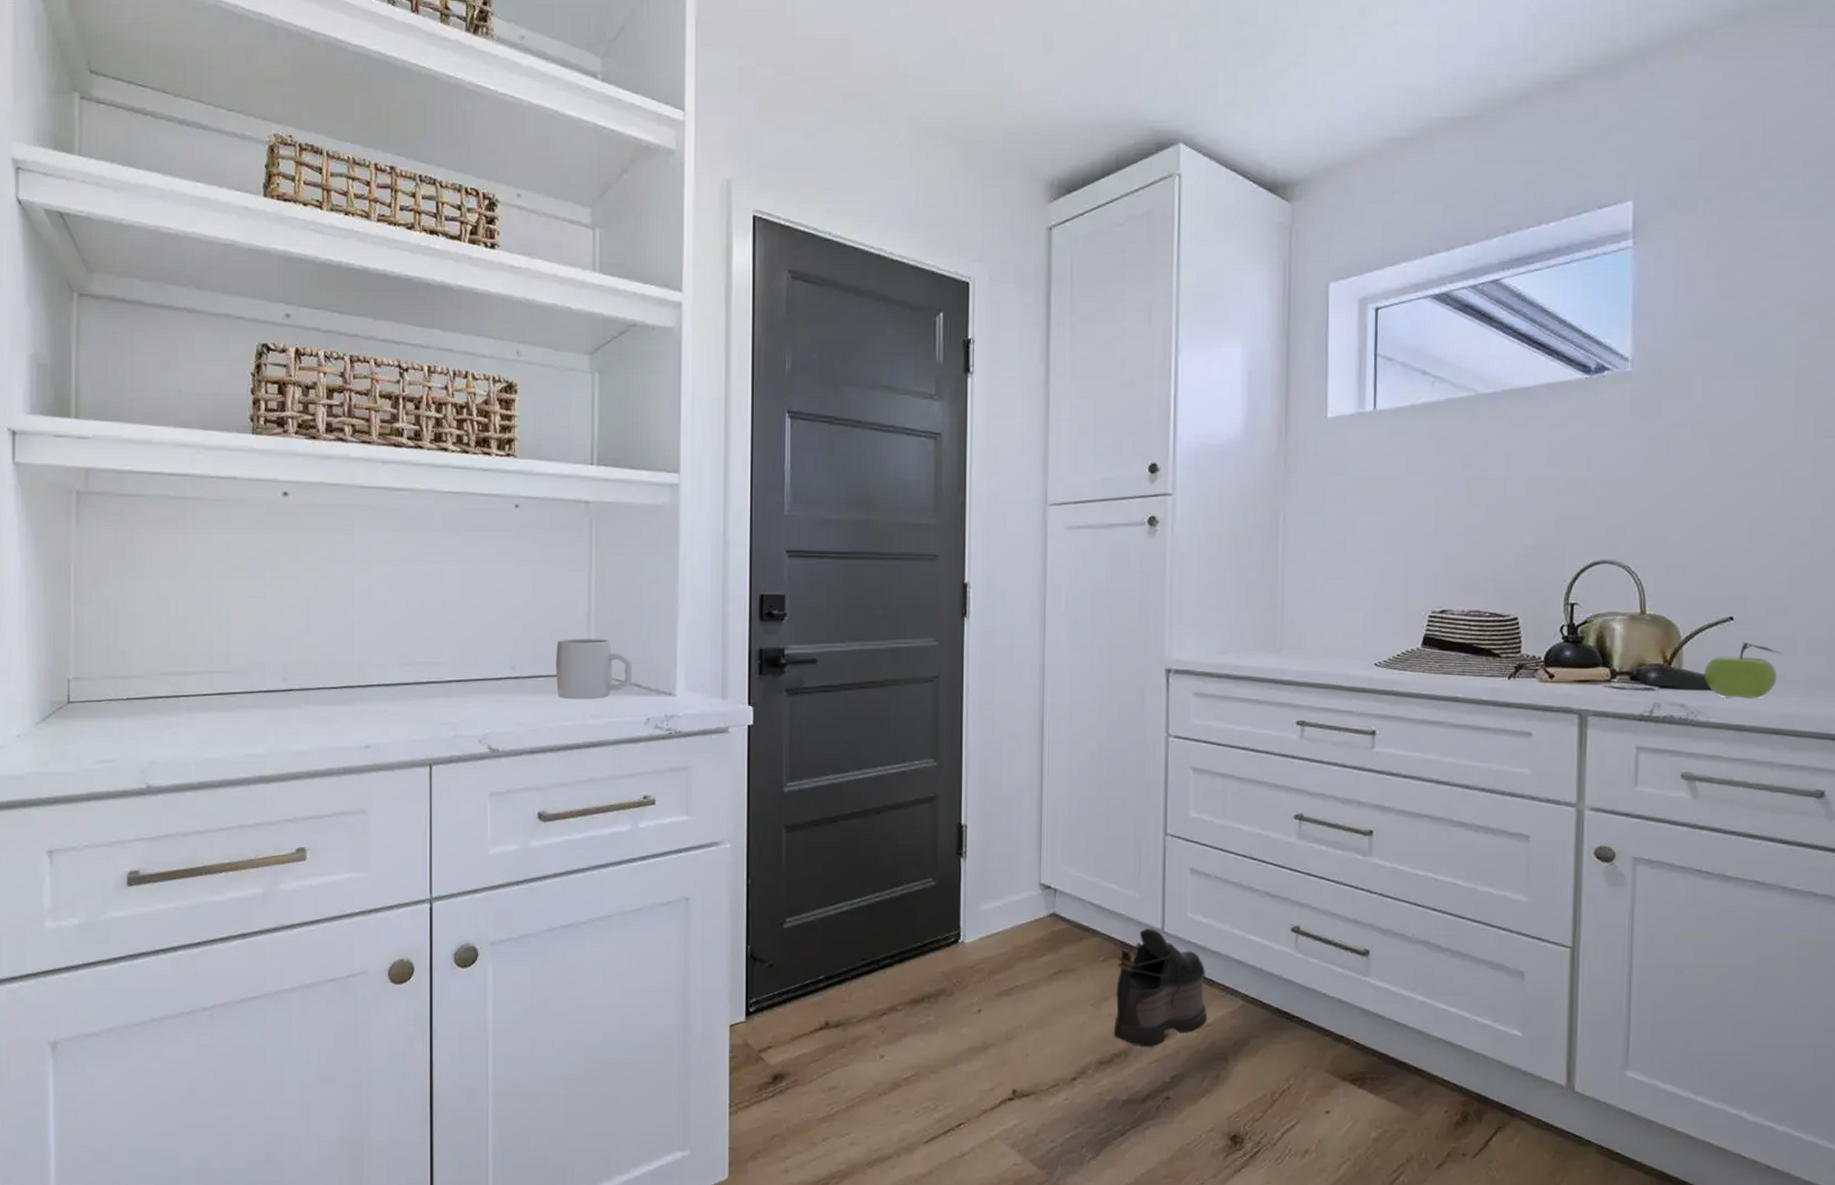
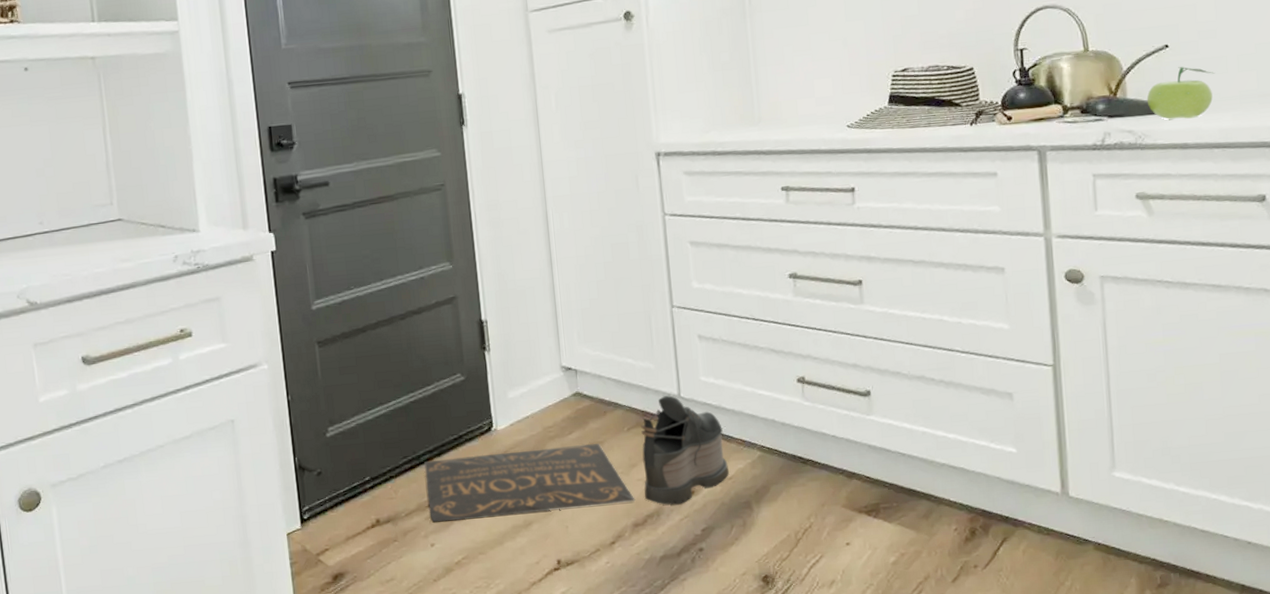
mug: present [556,639,633,700] -> none [80,186,157,247]
doormat: none [882,966,1104,1037] -> present [424,443,636,522]

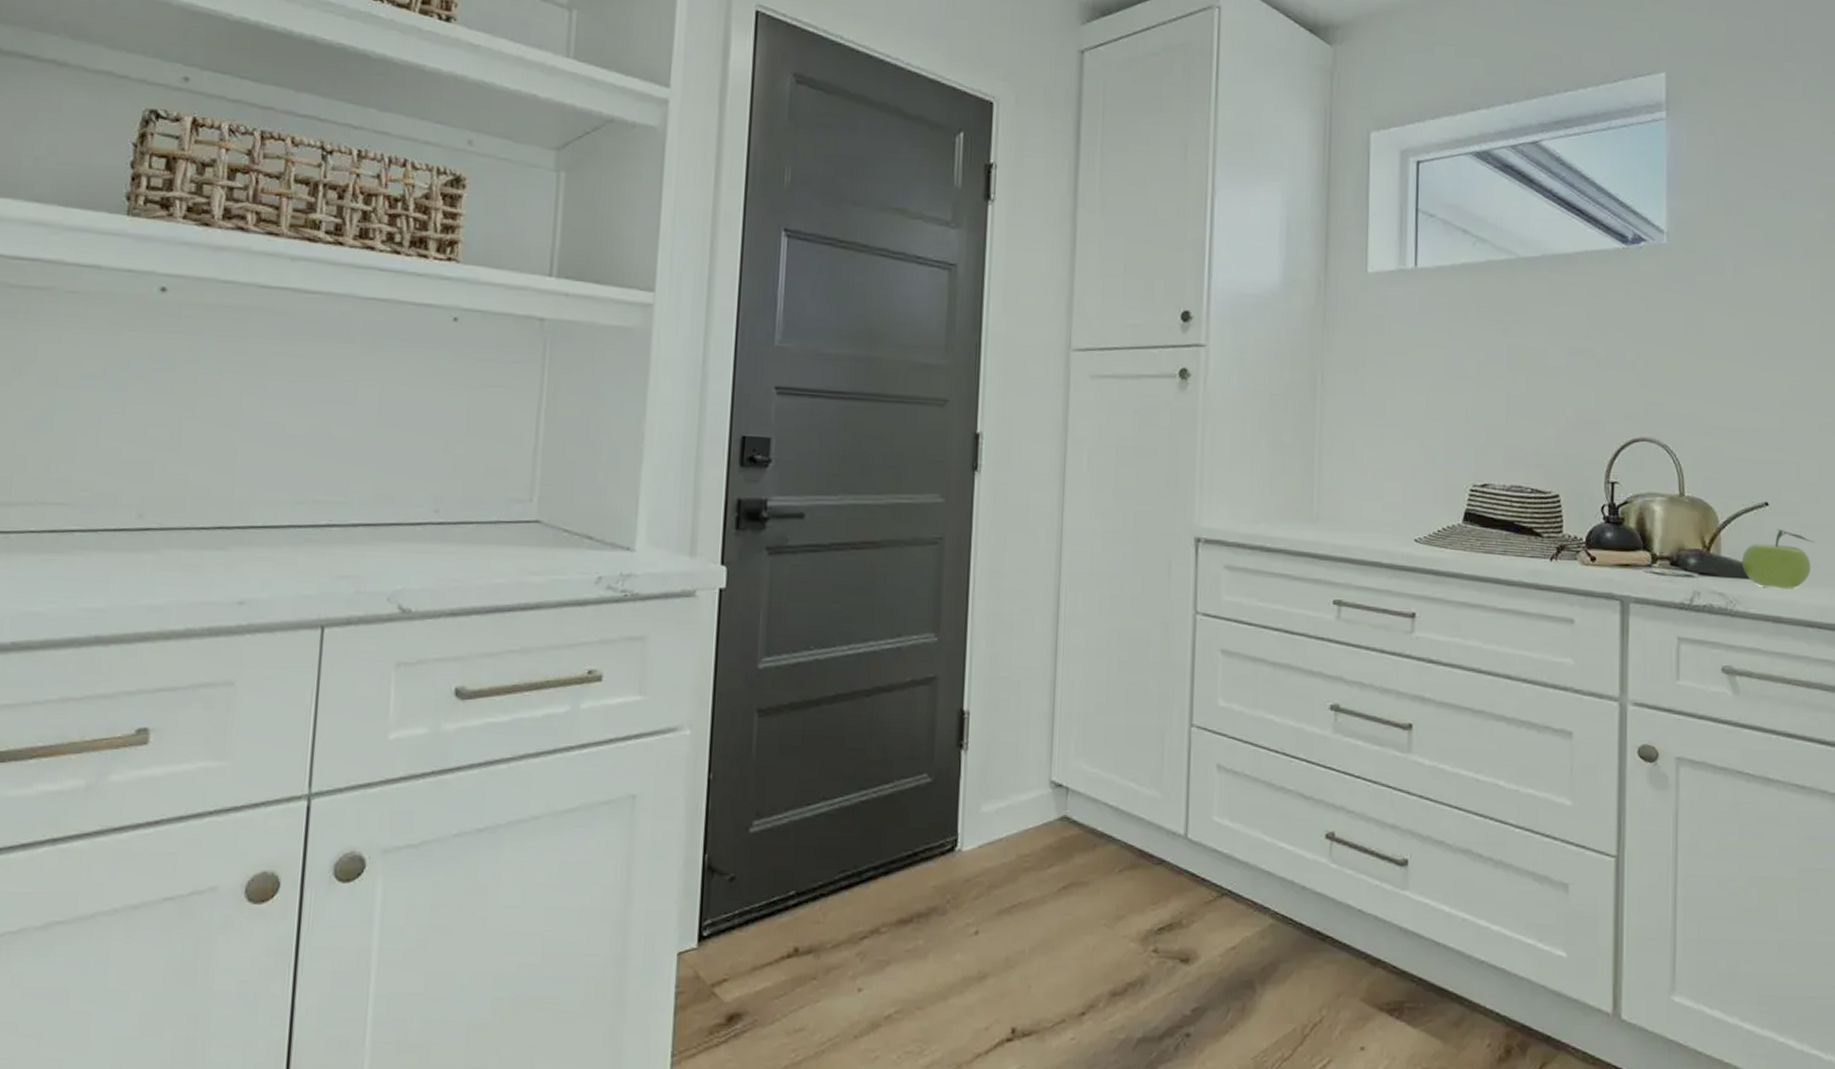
doormat: present [424,443,636,522] -> none [862,879,1117,963]
boot: present [641,395,729,505] -> none [1128,834,1233,974]

